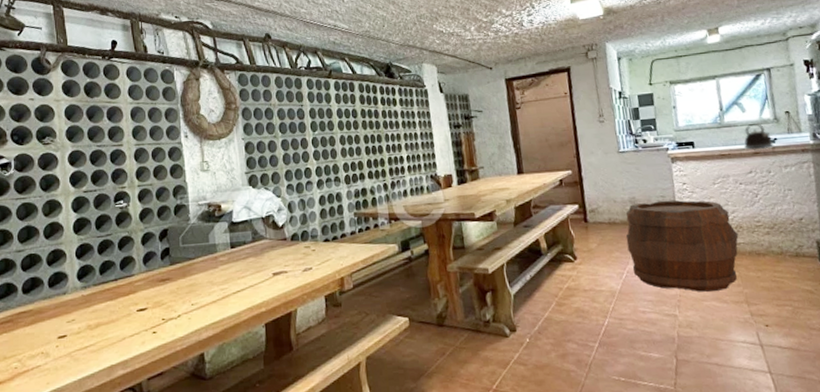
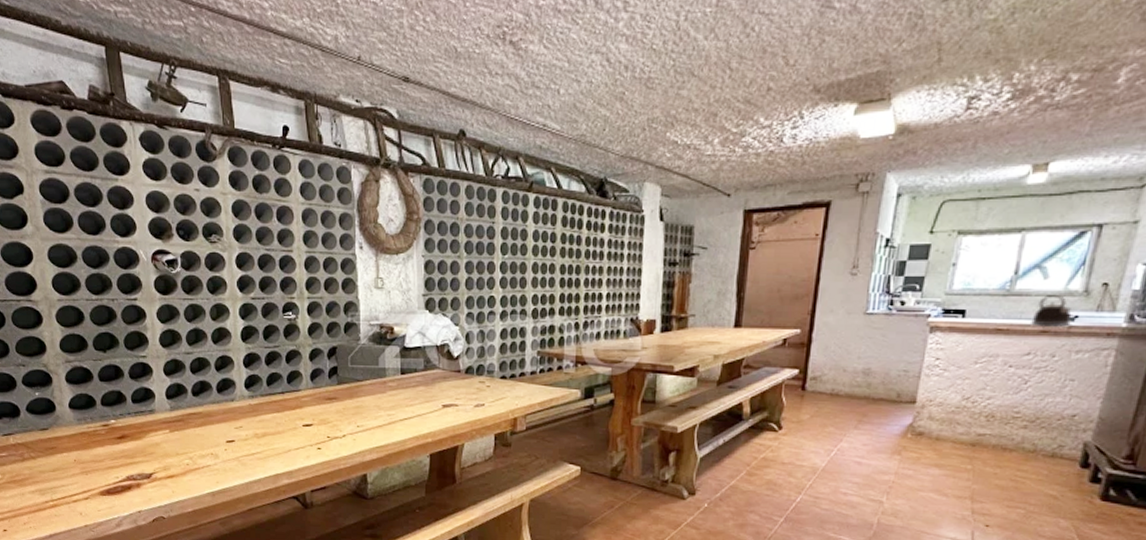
wooden barrel: present [625,200,739,292] -> none [844,375,987,482]

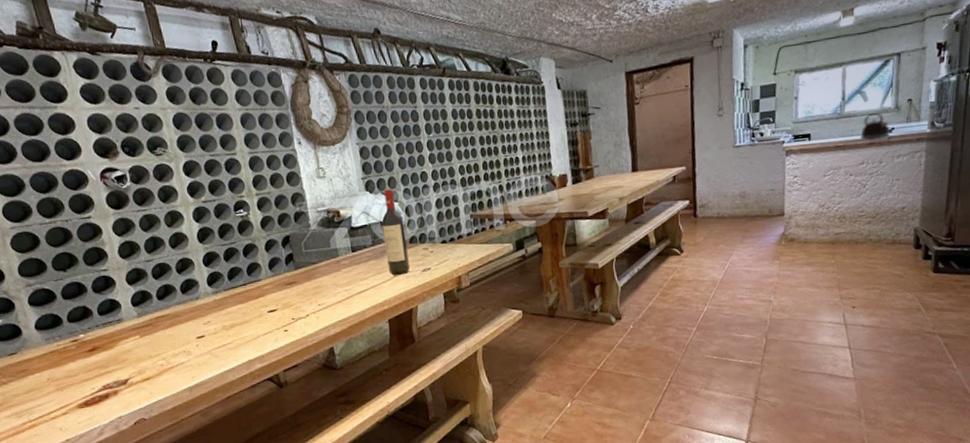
wine bottle: none [437,311,463,406] -> present [381,189,410,275]

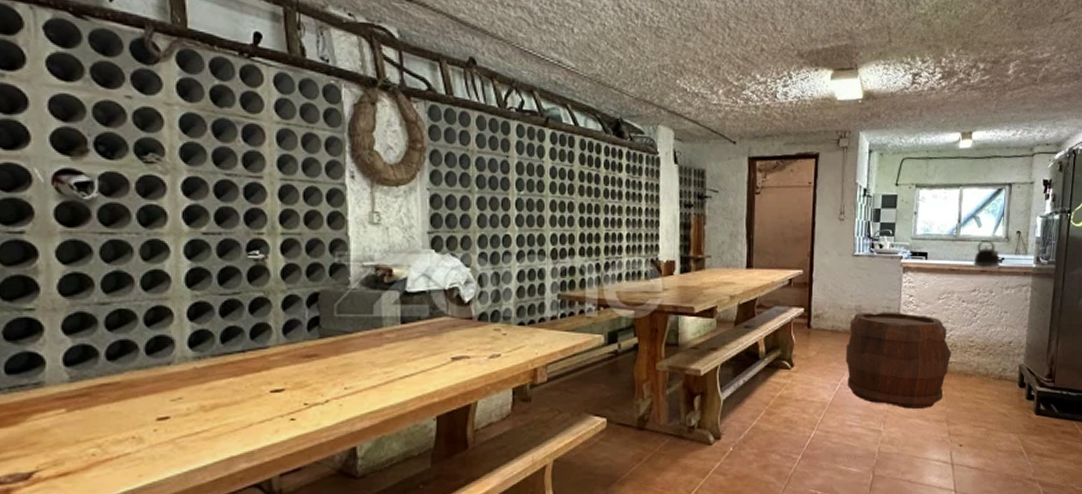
wine bottle: present [381,189,410,275] -> none [445,250,475,359]
wooden barrel: none [732,193,841,279] -> present [845,312,952,409]

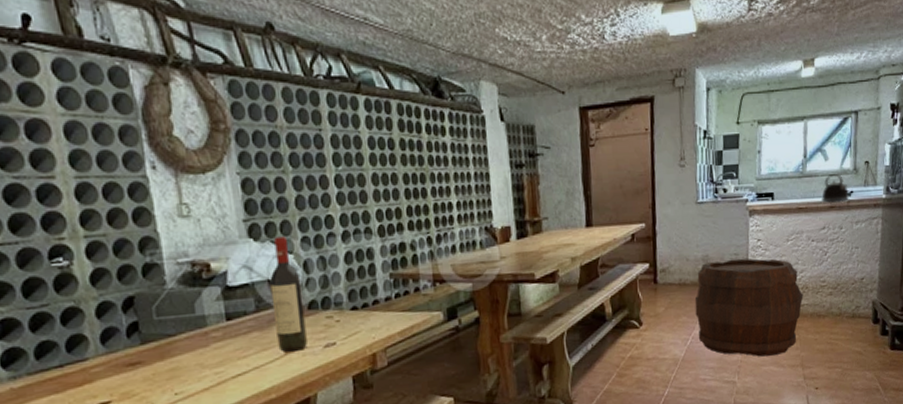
wine bottle: none [445,250,475,359] -> present [269,236,308,352]

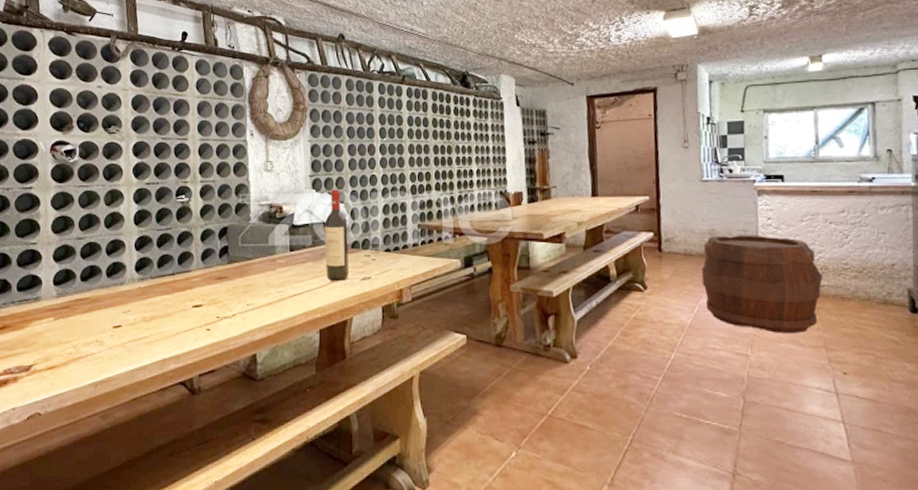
kettle: present [822,173,849,203] -> none [838,159,871,187]

